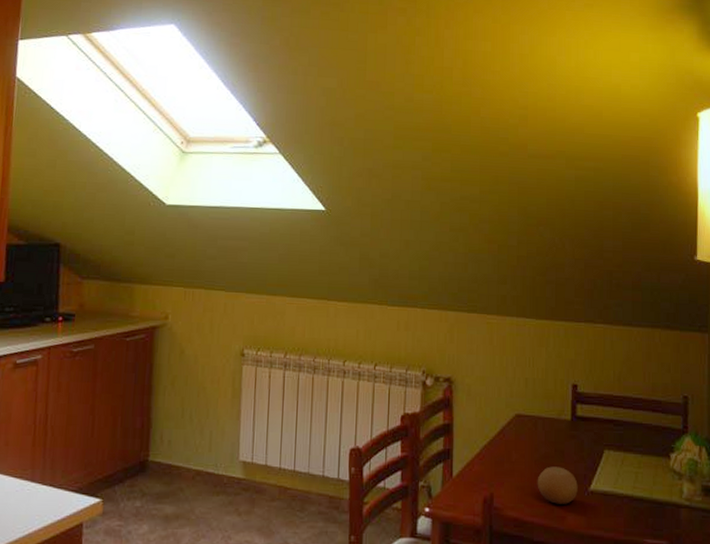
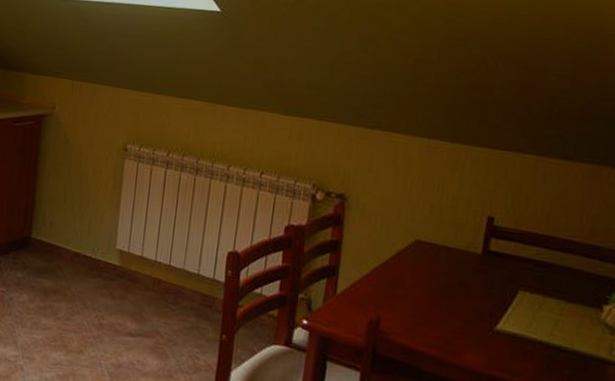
fruit: present [537,466,578,504] -> none [432,298,482,340]

